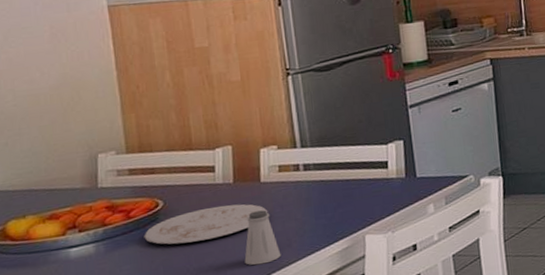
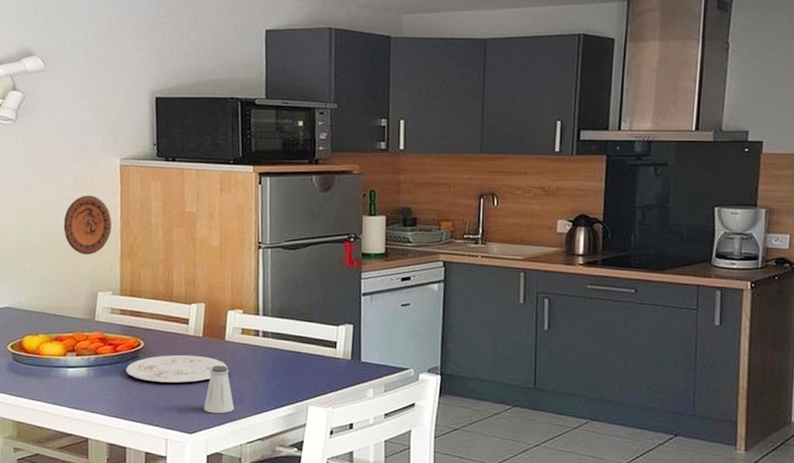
decorative plate: none [42,45,106,115] -> present [63,195,112,255]

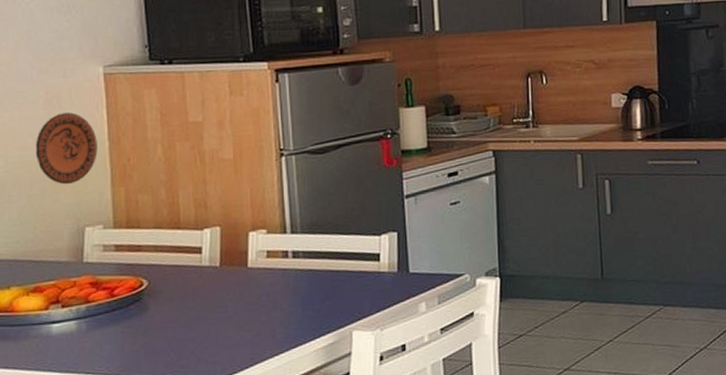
plate: present [125,355,228,383] -> none [126,289,254,327]
saltshaker: present [203,365,235,414] -> none [227,297,265,355]

